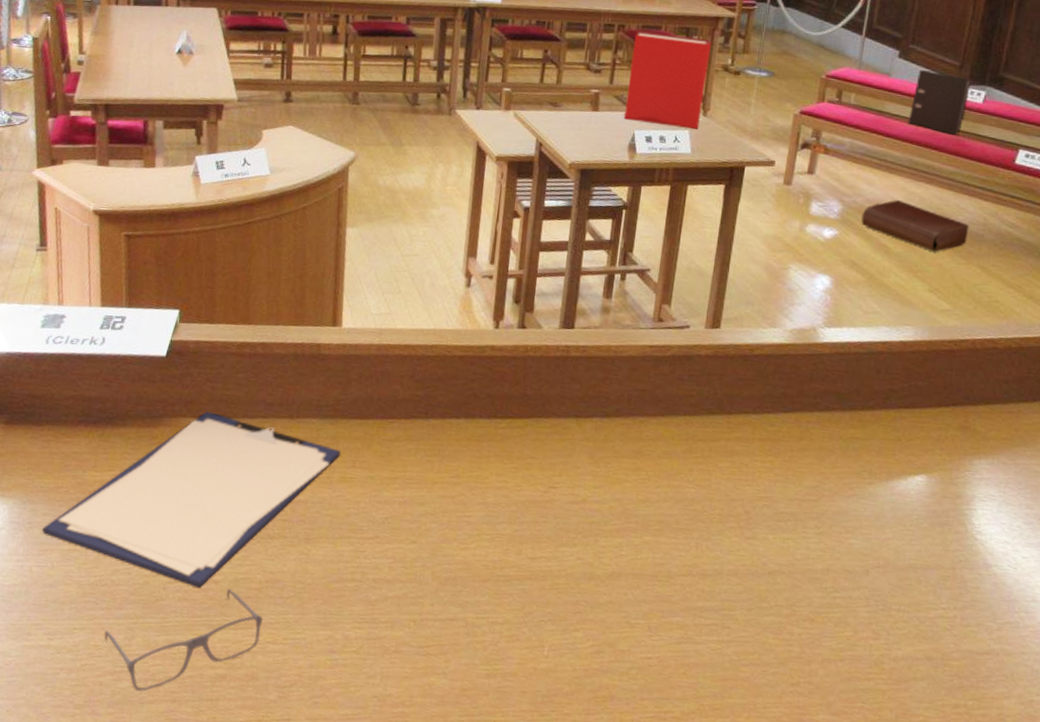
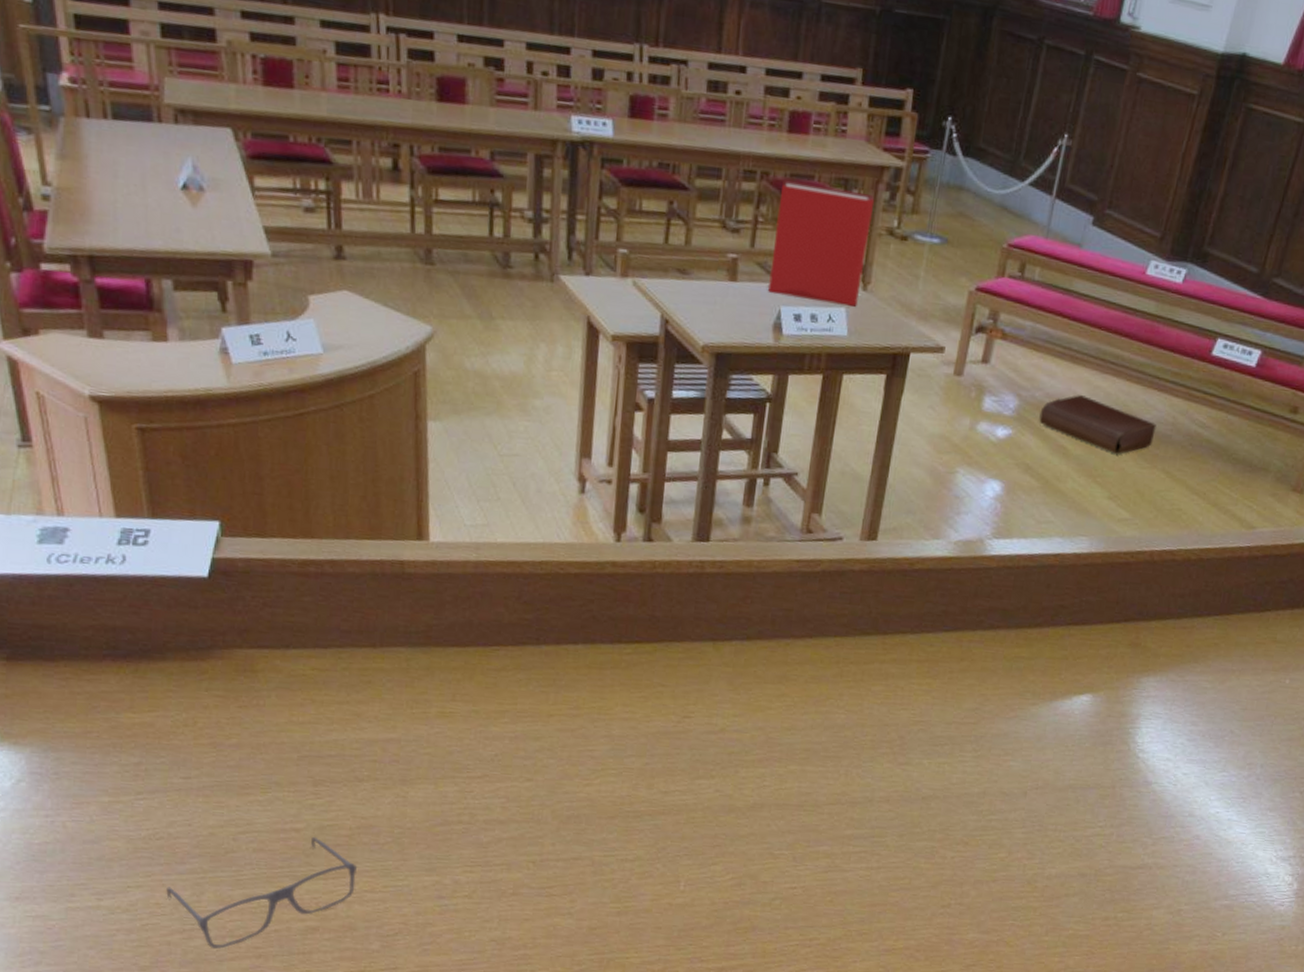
notepad: present [42,412,341,588] -> none [72,641,437,837]
binder: present [908,69,972,135] -> none [1098,240,1173,320]

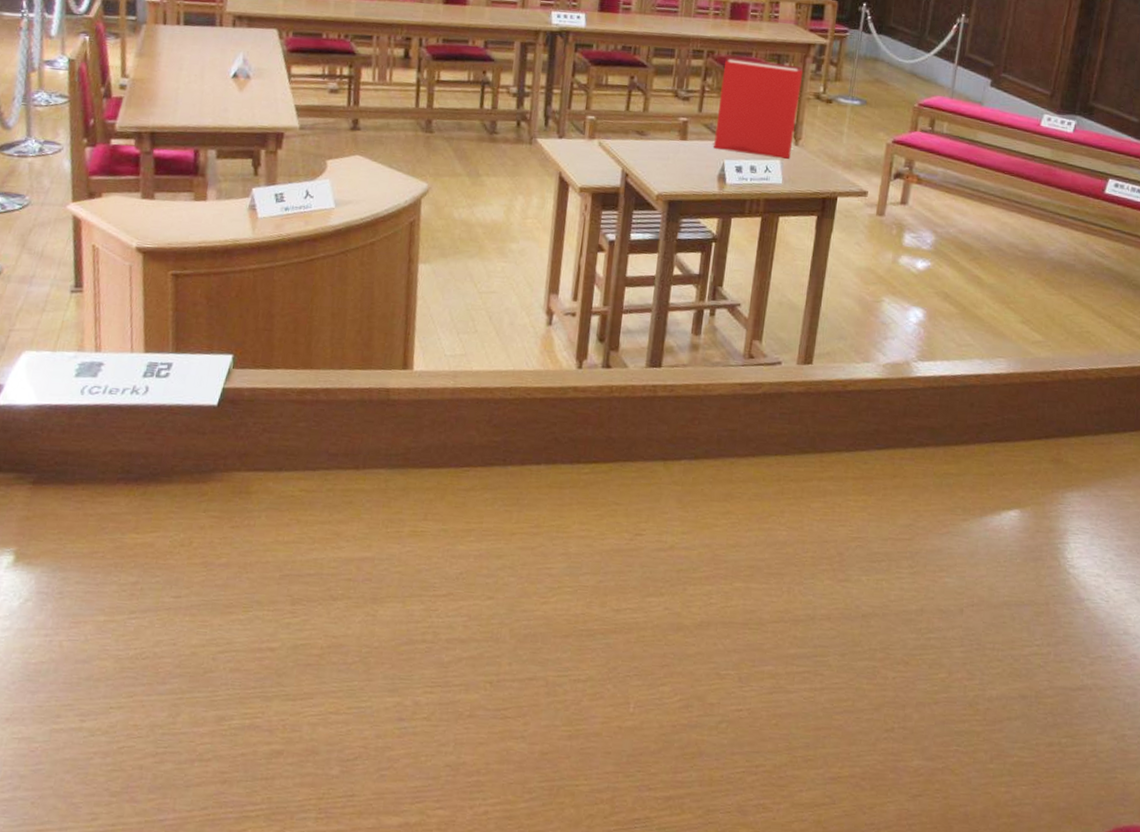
eyeglasses: present [166,836,358,950] -> none [144,656,325,774]
briefcase: present [1039,395,1157,454] -> none [954,230,1060,282]

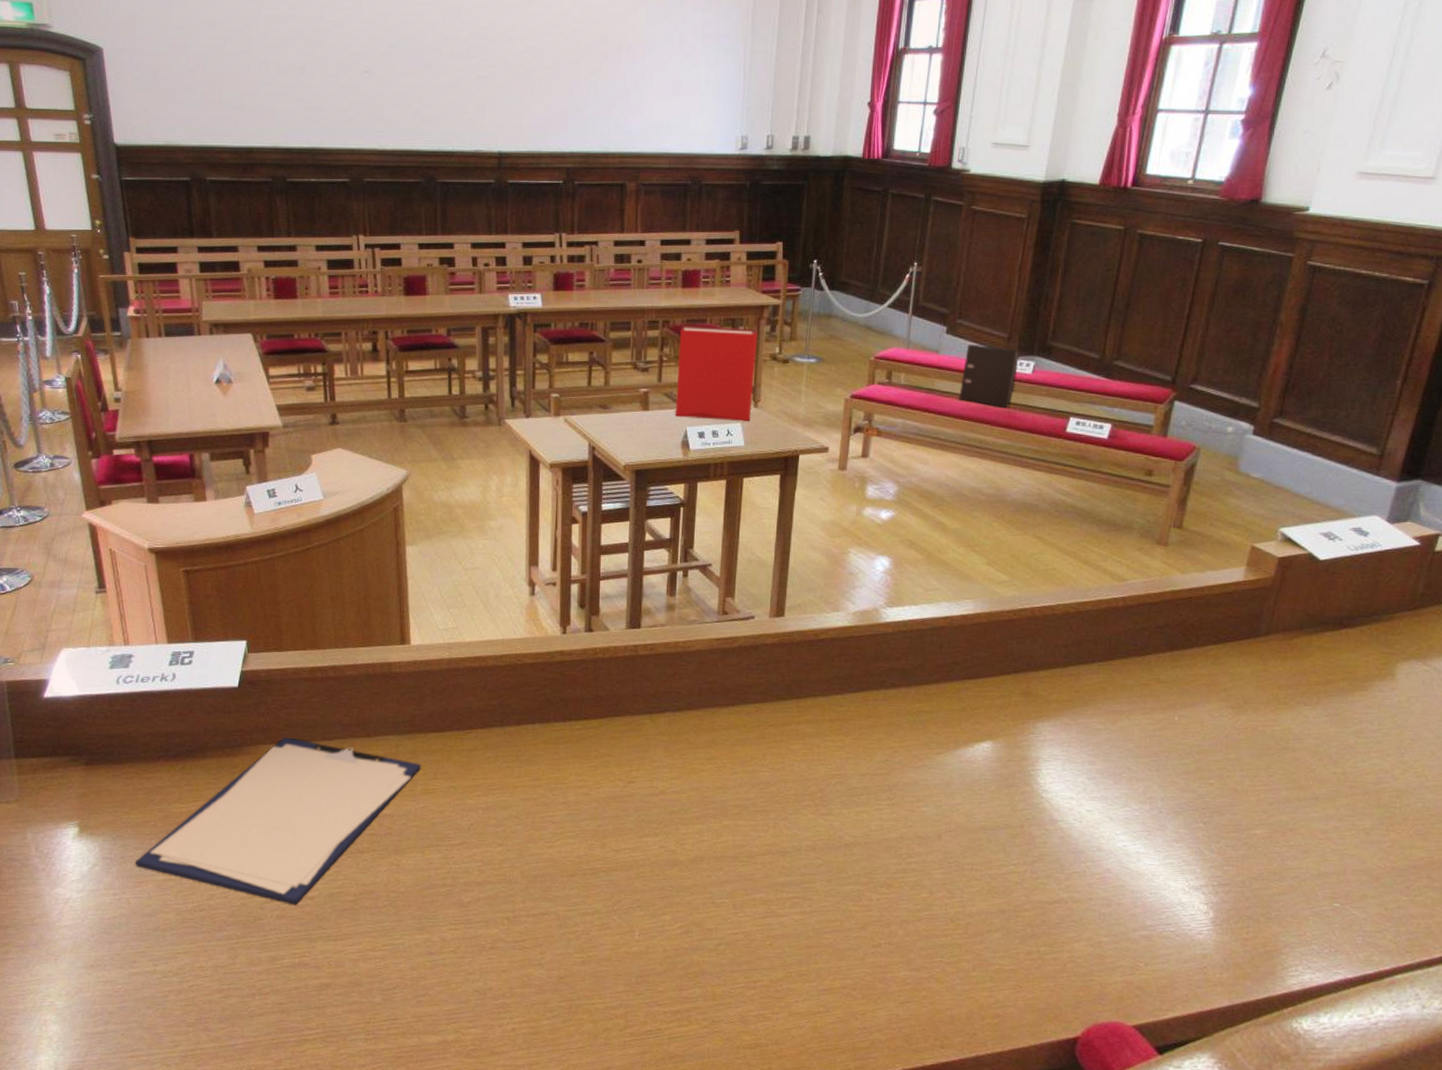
notepad: none [74,465,411,657] -> present [134,737,421,905]
binder: none [1000,98,1063,164] -> present [959,344,1021,408]

